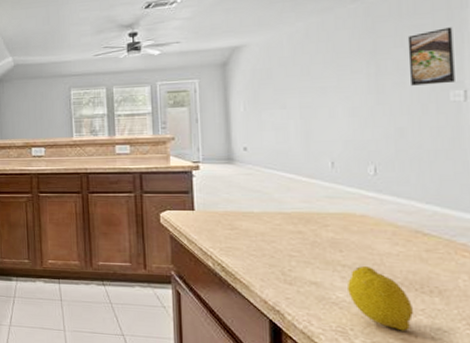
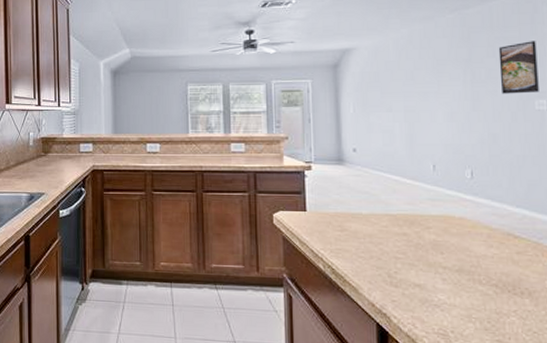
fruit: present [348,266,413,331] -> none [448,268,506,333]

